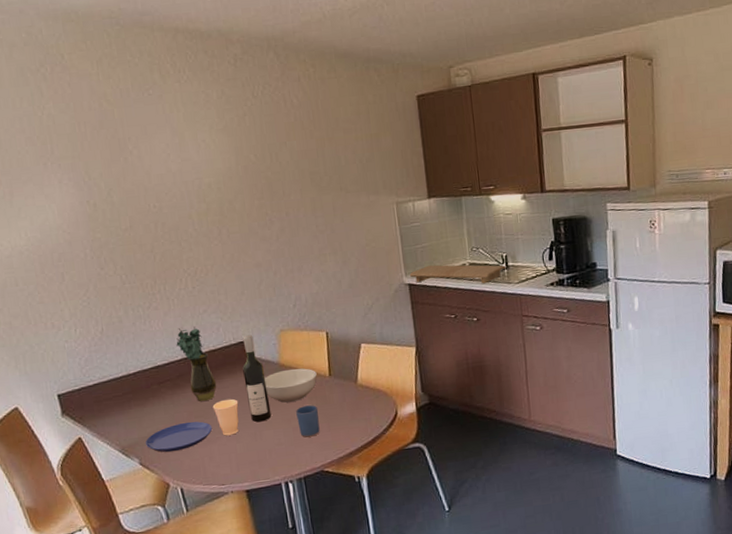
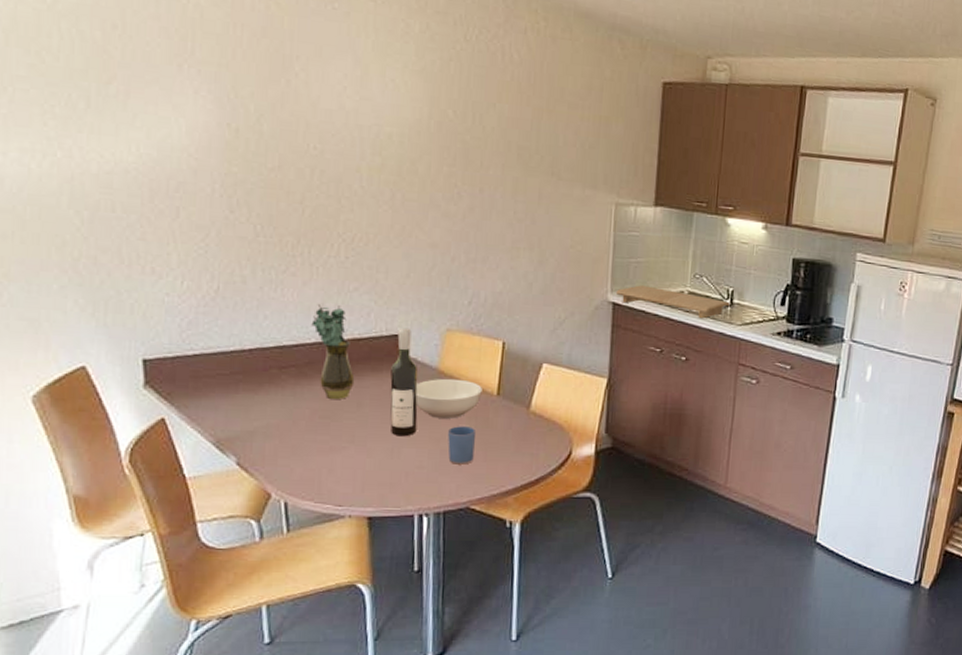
plate: present [145,421,213,452] -> none [248,421,340,456]
cup: present [212,398,239,436] -> none [344,401,378,447]

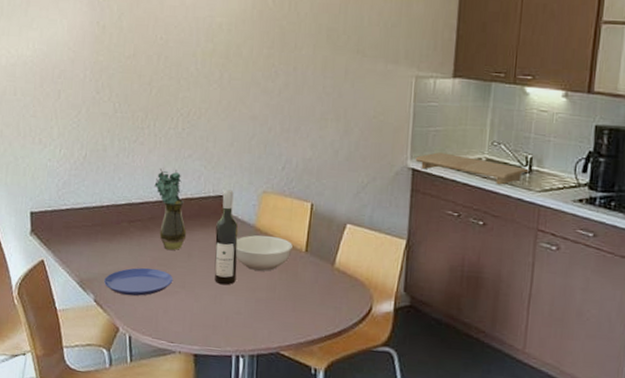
plate: none [248,421,340,456] -> present [103,267,174,296]
mug: present [448,426,477,465] -> none [262,278,287,313]

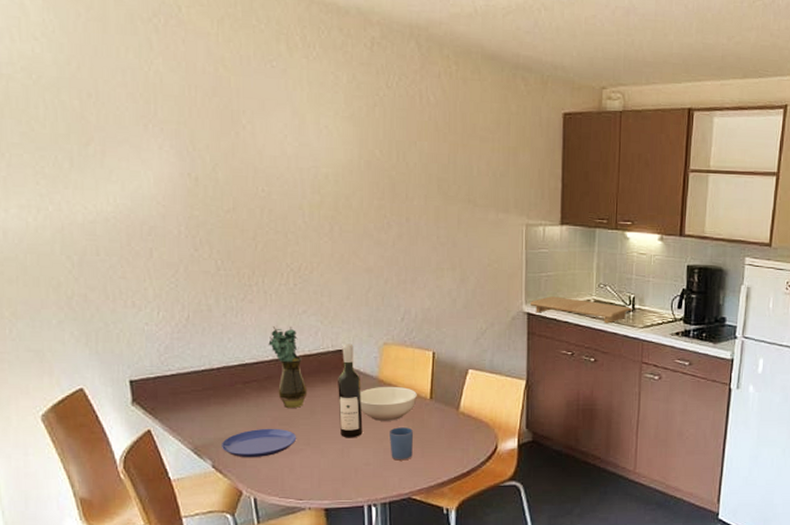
mug: none [262,278,287,313] -> present [390,427,414,461]

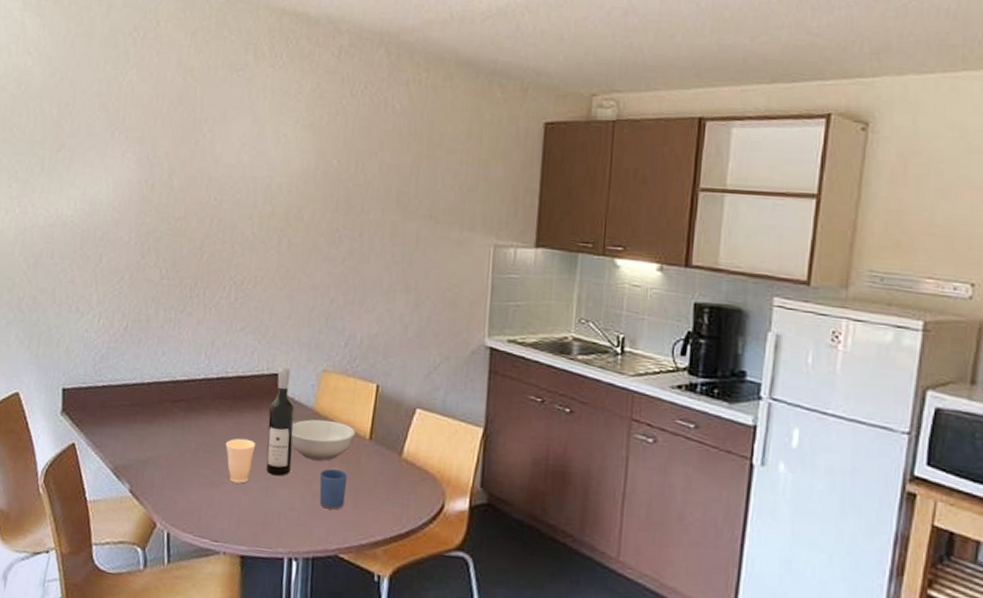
plate: present [221,428,297,458] -> none [141,454,220,487]
vase: present [268,326,307,408] -> none [202,342,237,435]
cup: none [300,409,329,448] -> present [225,438,256,484]
cutting board: present [529,296,632,324] -> none [493,329,621,368]

